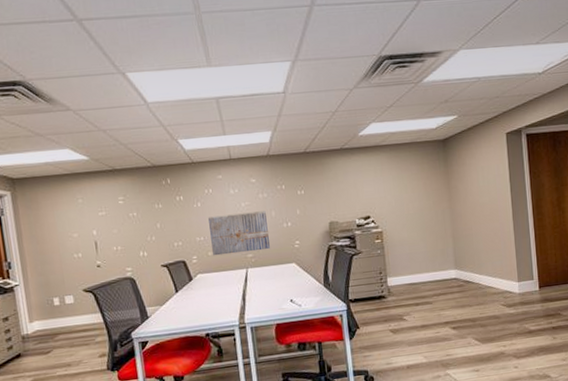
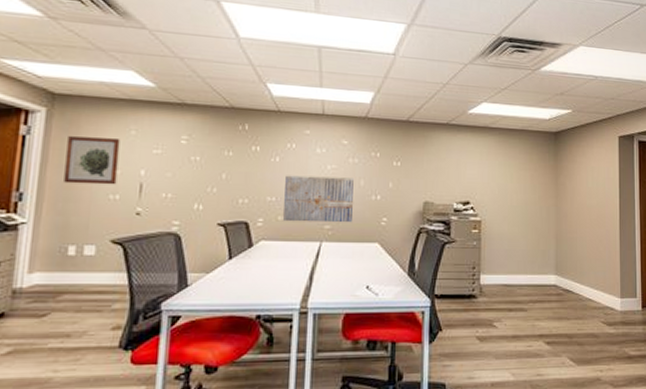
wall art: none [32,208,77,250] -> present [64,136,120,185]

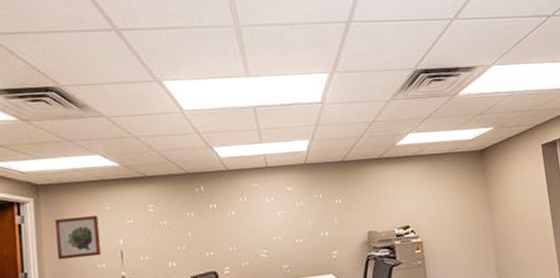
wall art: present [283,175,354,223] -> none [242,220,306,267]

